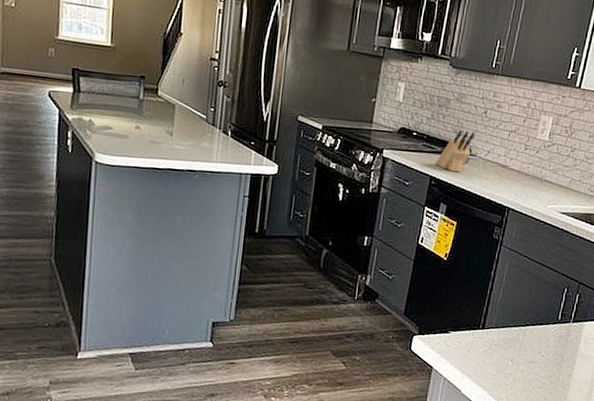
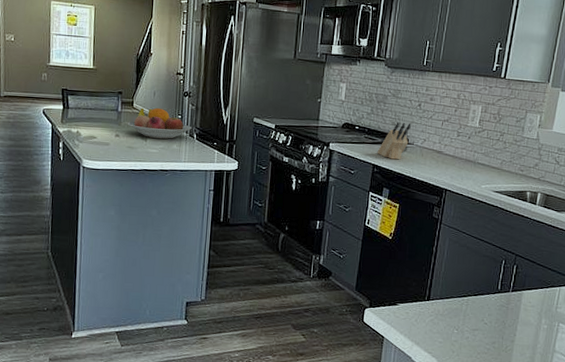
fruit bowl: none [149,96,226,135] -> present [127,107,192,139]

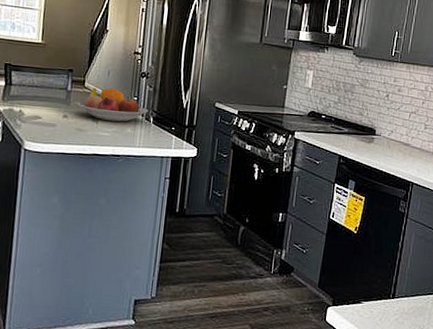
knife block: present [377,122,411,160] -> none [343,112,378,151]

